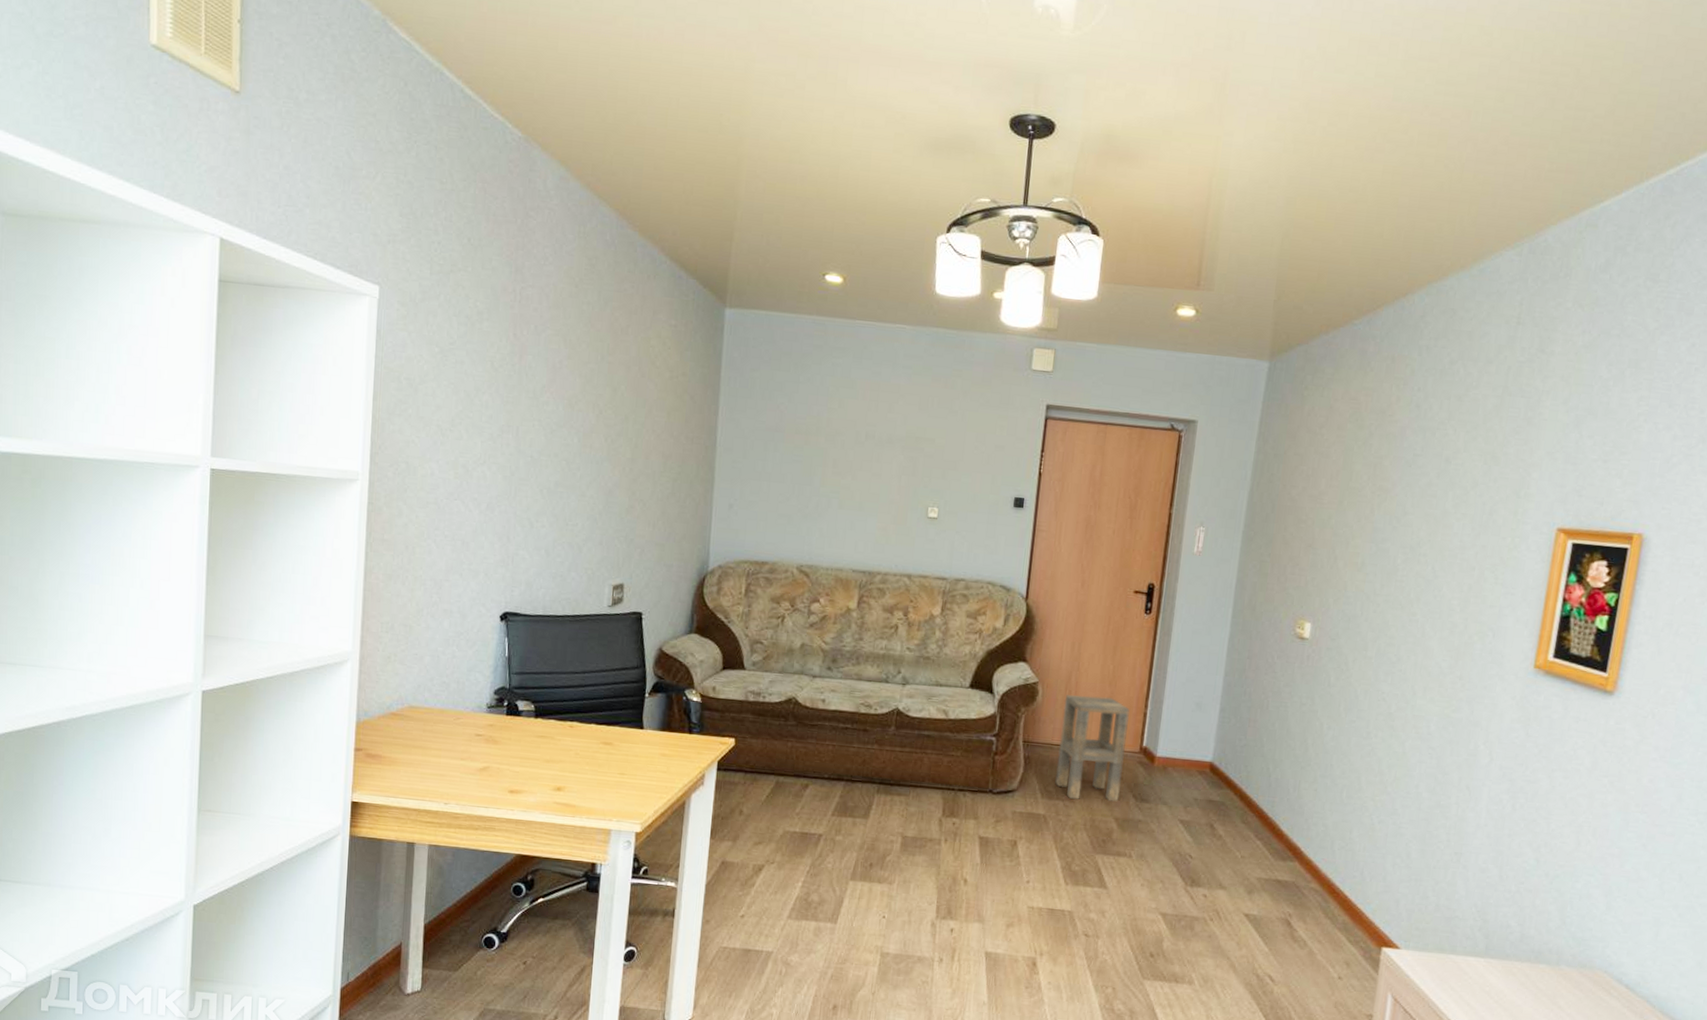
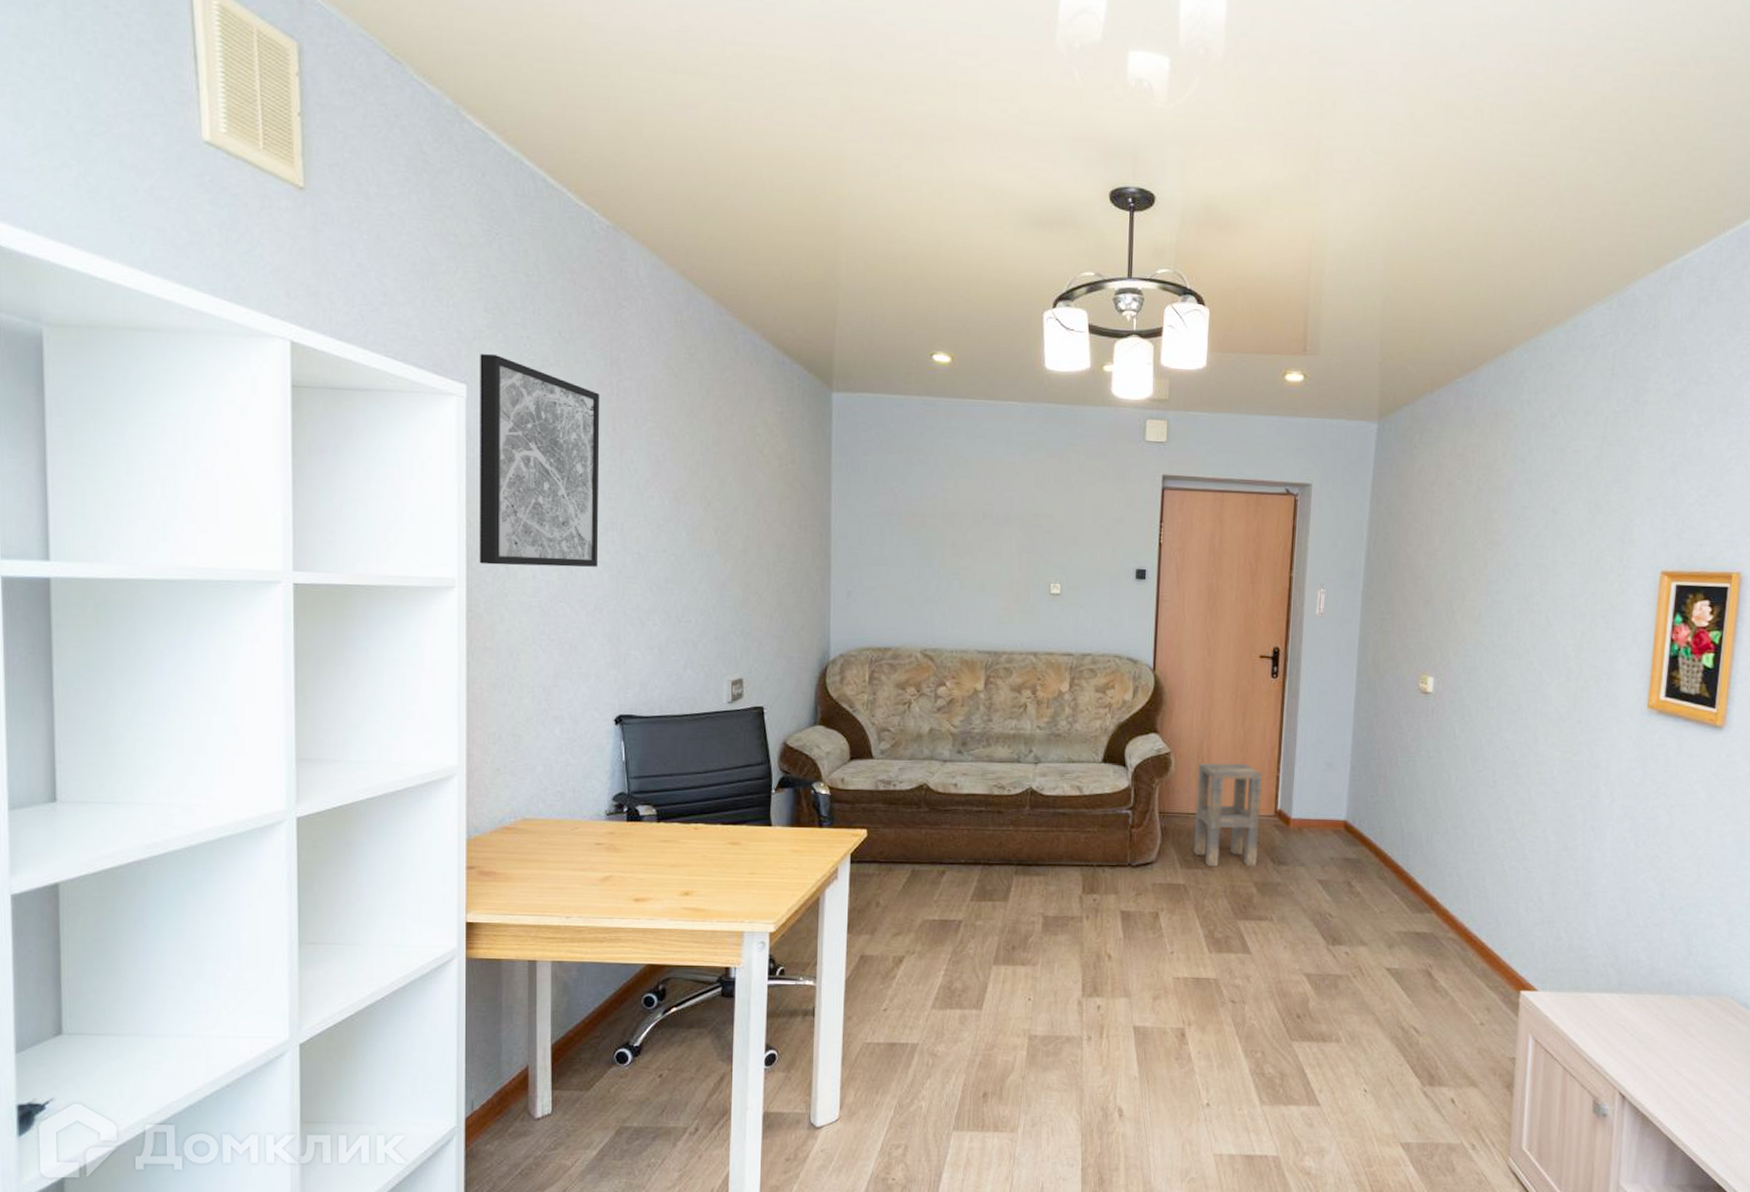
wall art: none [382,257,504,468] -> present [479,354,600,568]

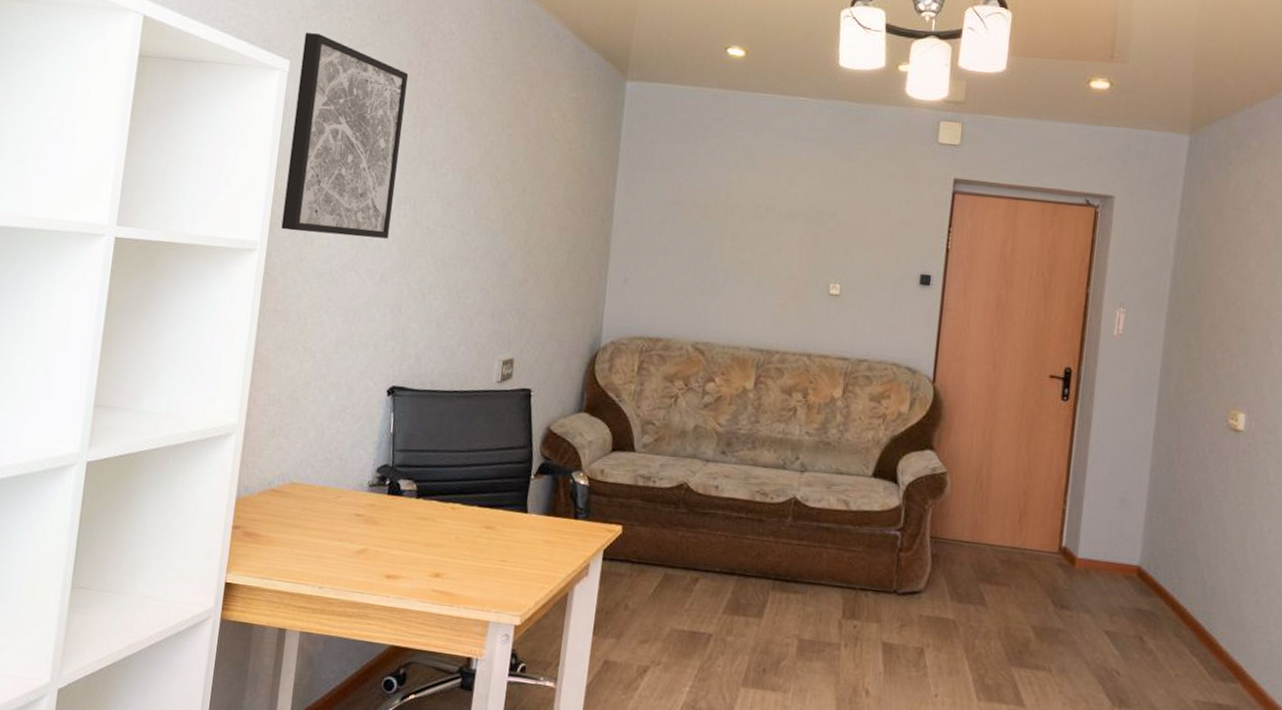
side table: present [1193,762,1262,867] -> none [965,487,1047,608]

